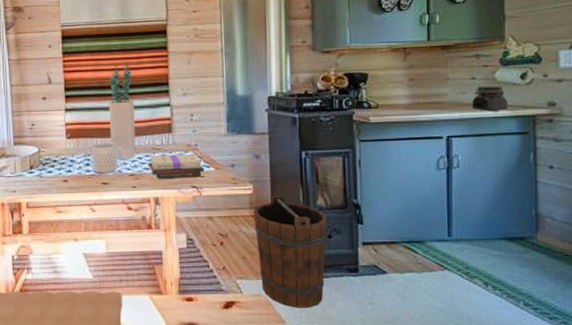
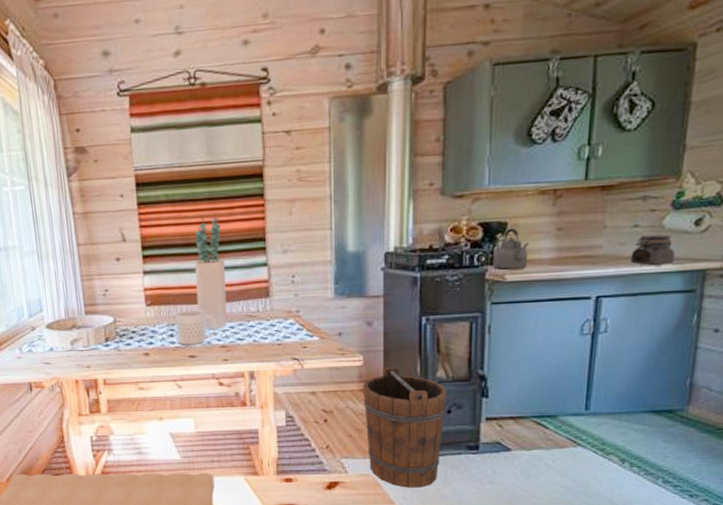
books: present [147,153,204,179] -> none [241,321,307,350]
kettle: none [358,78,387,113] -> present [493,228,529,270]

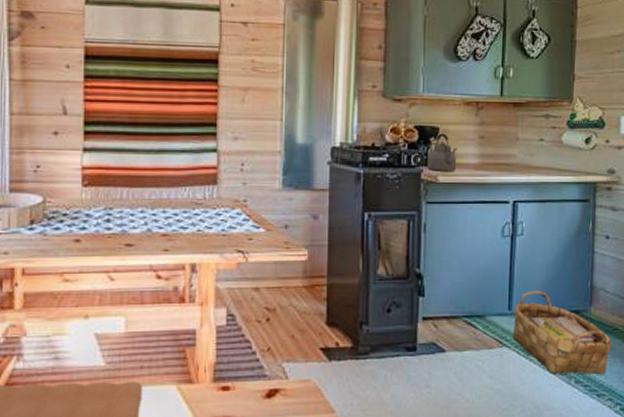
mug: present [175,310,216,345] -> none [114,194,158,232]
vase: present [194,212,228,331] -> none [139,93,173,217]
wooden bucket: present [363,367,446,488] -> none [306,263,386,394]
woven basket: none [589,389,713,476] -> present [513,290,612,375]
jar: present [630,234,675,266] -> none [539,149,572,176]

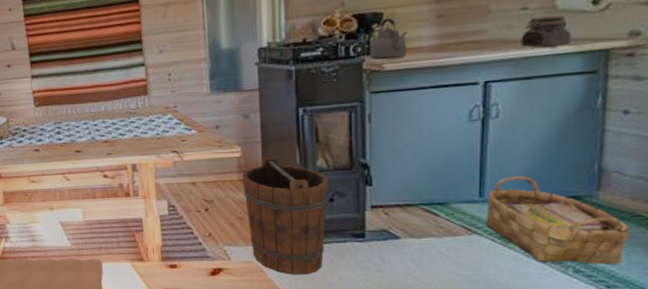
wooden bucket: none [306,263,386,394] -> present [242,157,328,275]
jar: none [539,149,572,176] -> present [521,15,571,49]

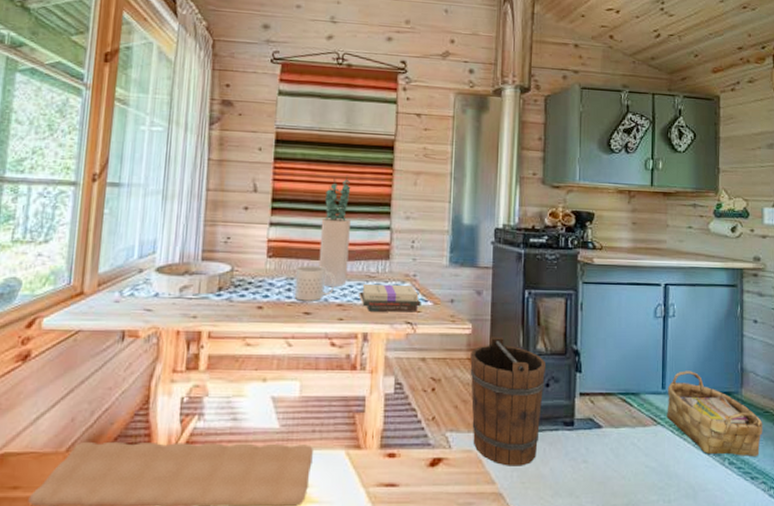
mug: none [61,109,99,141] -> present [294,265,335,301]
vase: none [76,19,110,127] -> present [318,175,351,288]
books: none [122,116,186,145] -> present [359,284,421,313]
kettle: present [370,18,407,60] -> none [584,218,611,254]
jar: present [521,15,571,49] -> none [688,236,719,262]

